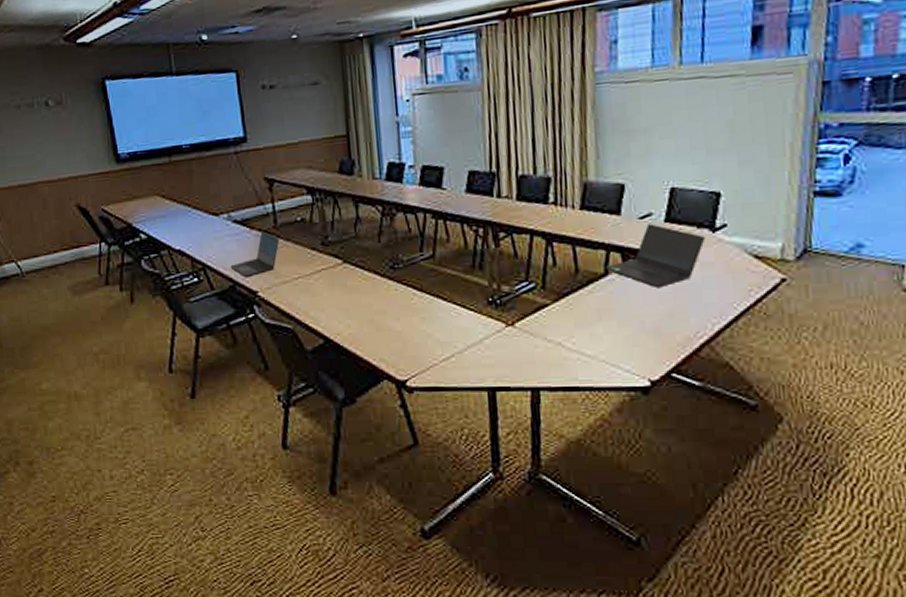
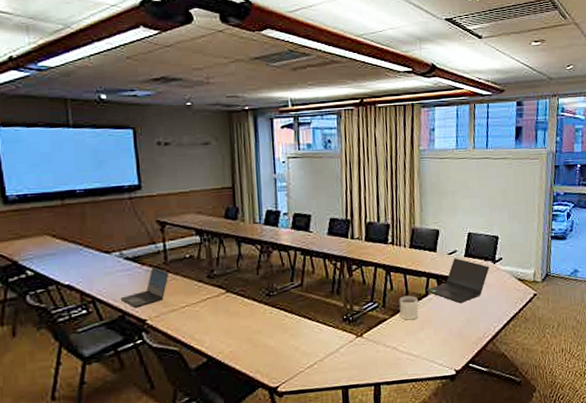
mug: none [565,274,594,308] -> present [399,295,419,321]

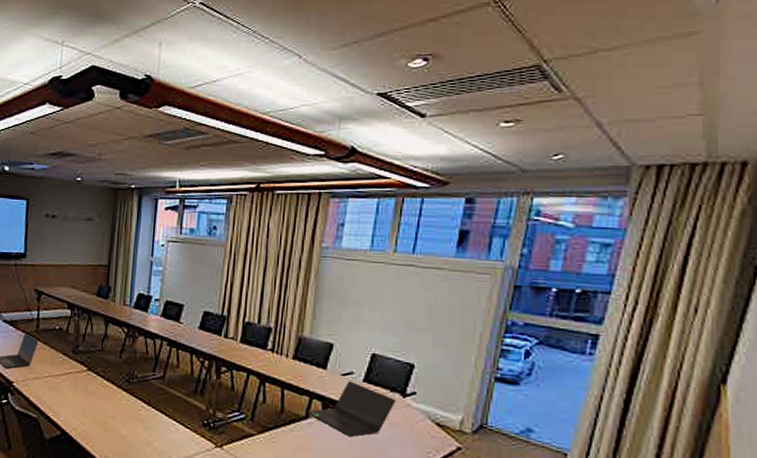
mug: present [399,295,419,321] -> none [270,413,295,443]

